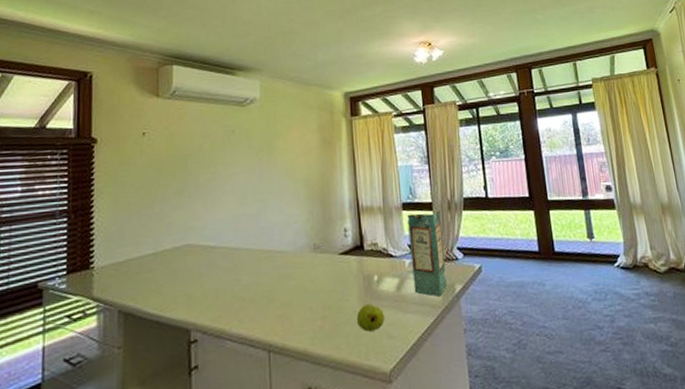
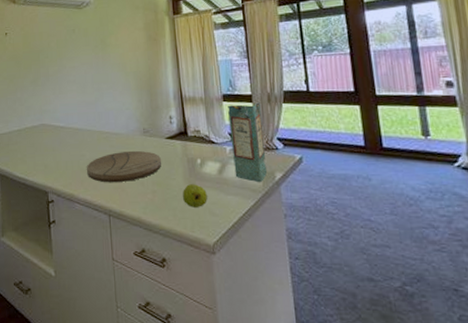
cutting board: none [243,270,333,311] -> present [87,150,161,183]

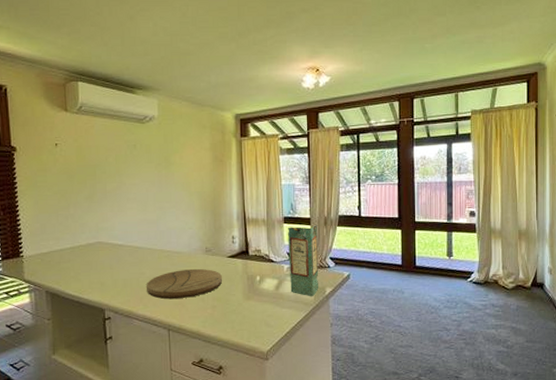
fruit: present [182,184,208,207] -> none [240,299,265,320]

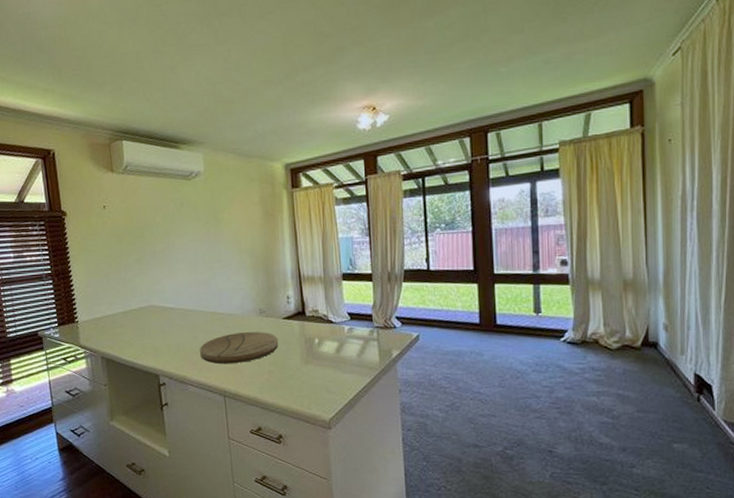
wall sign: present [288,225,318,297] -> none [347,281,384,361]

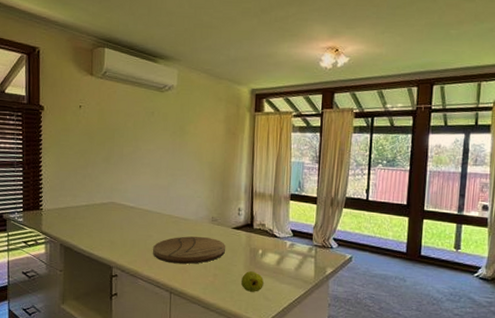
fruit: none [299,363,326,386] -> present [240,271,265,292]

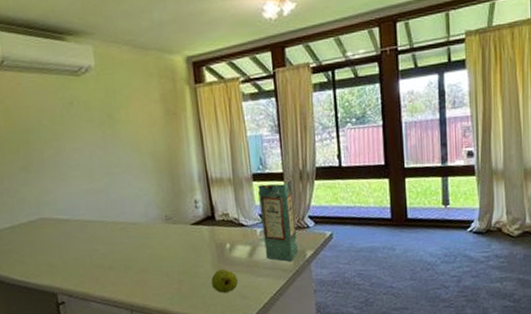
cutting board: present [153,236,225,264] -> none [101,239,187,277]
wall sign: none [291,204,323,276] -> present [258,180,298,263]

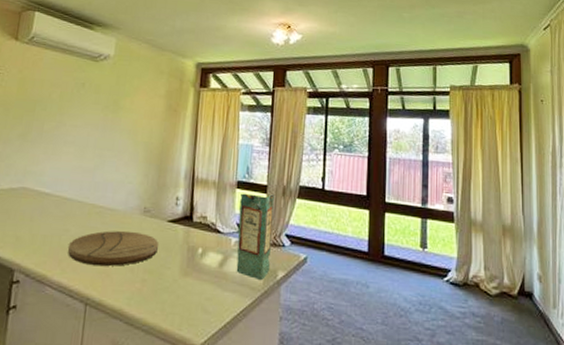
cutting board: none [101,239,187,277] -> present [68,230,158,266]
fruit: present [211,269,239,293] -> none [174,275,204,303]

